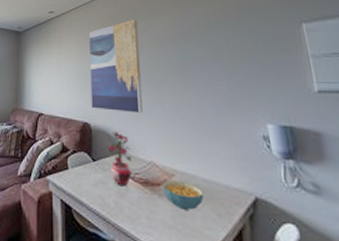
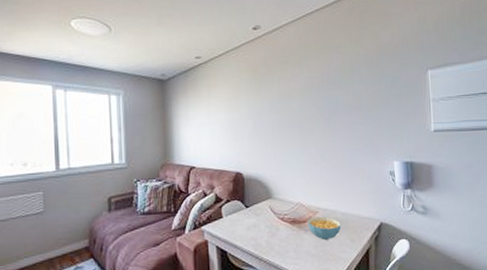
wall art: present [89,20,143,113] -> none [240,66,292,160]
potted plant: present [108,132,132,187] -> none [259,179,282,228]

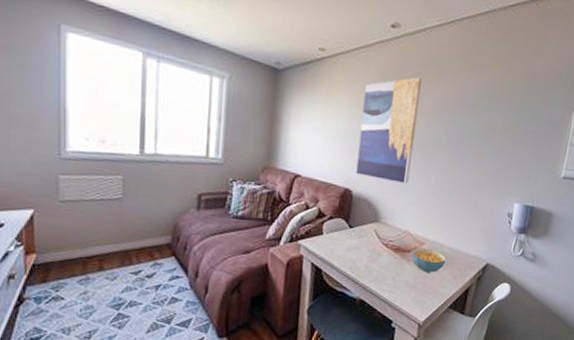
wall art: none [240,66,292,160] -> present [356,77,422,183]

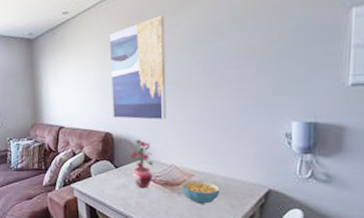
potted plant: none [365,200,389,252] -> present [130,139,154,188]

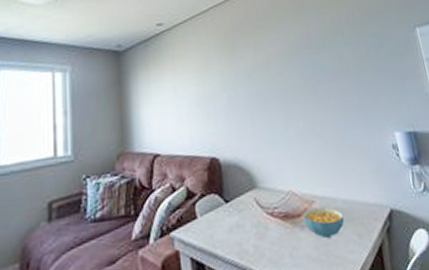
wall art: present [110,15,166,120] -> none [209,30,277,140]
potted plant: present [130,139,154,188] -> none [241,163,271,227]

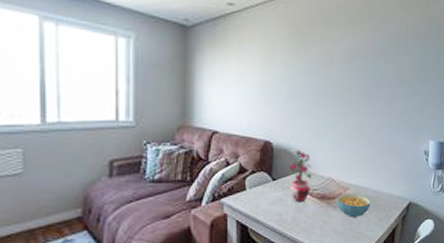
potted plant: none [241,163,271,227] -> present [289,150,312,203]

